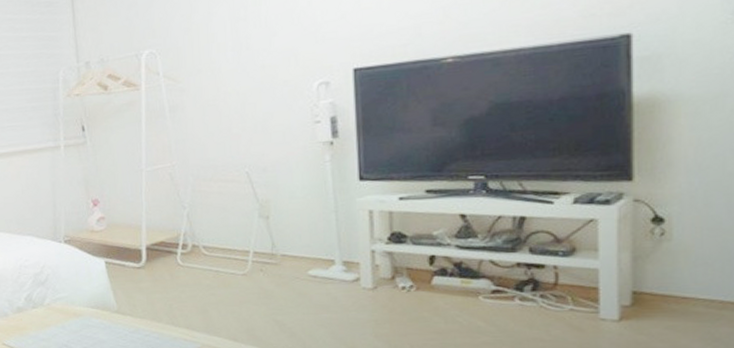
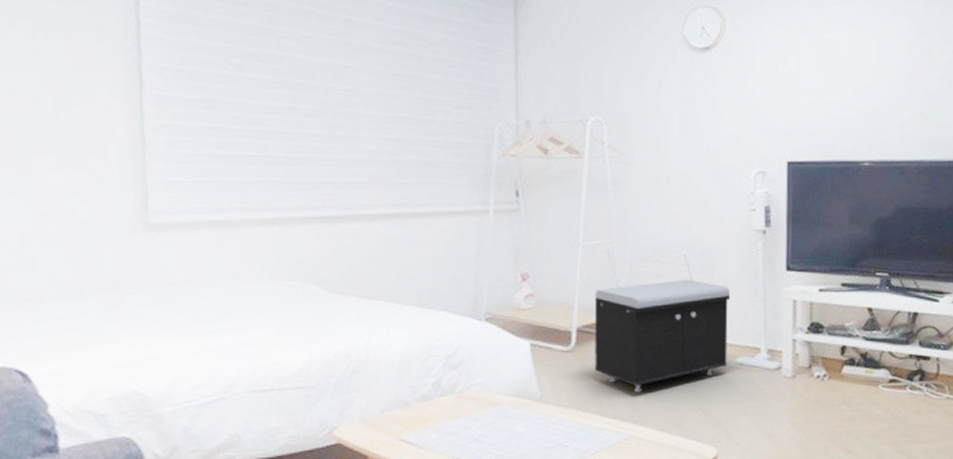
storage bench: none [161,195,299,305] -> present [595,279,731,393]

